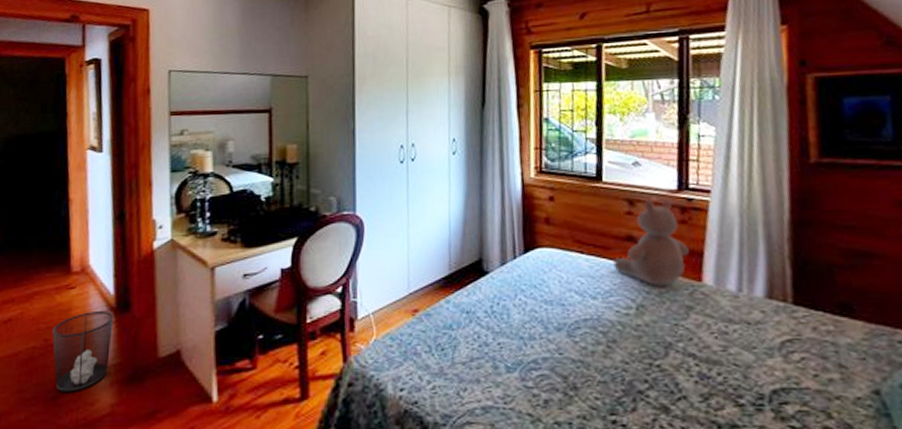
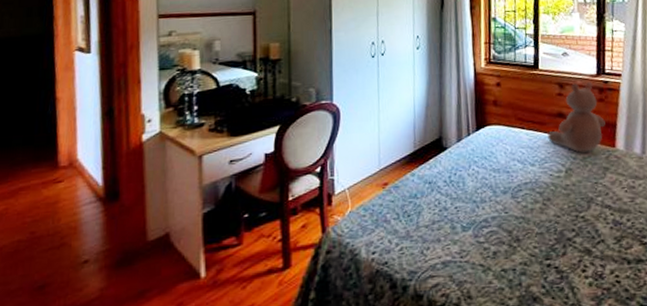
waste bin: present [52,310,113,393] -> none [39,201,102,282]

